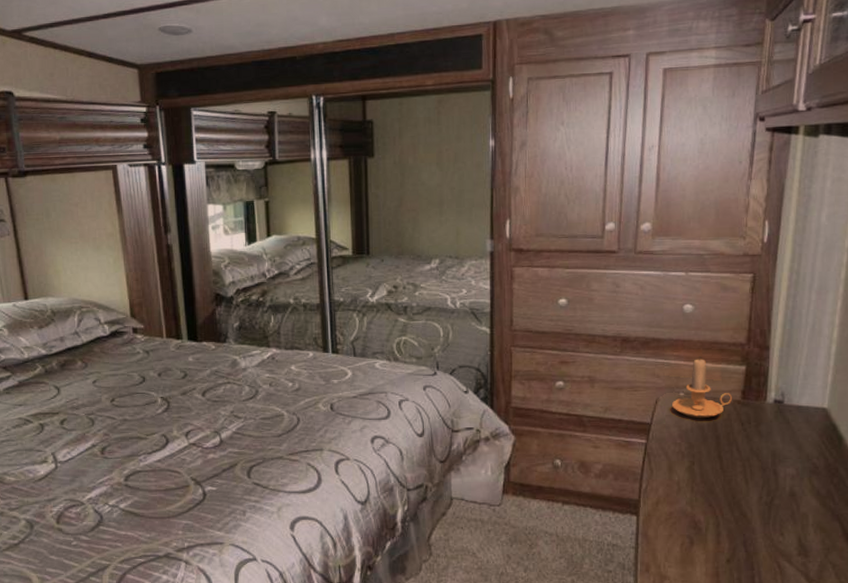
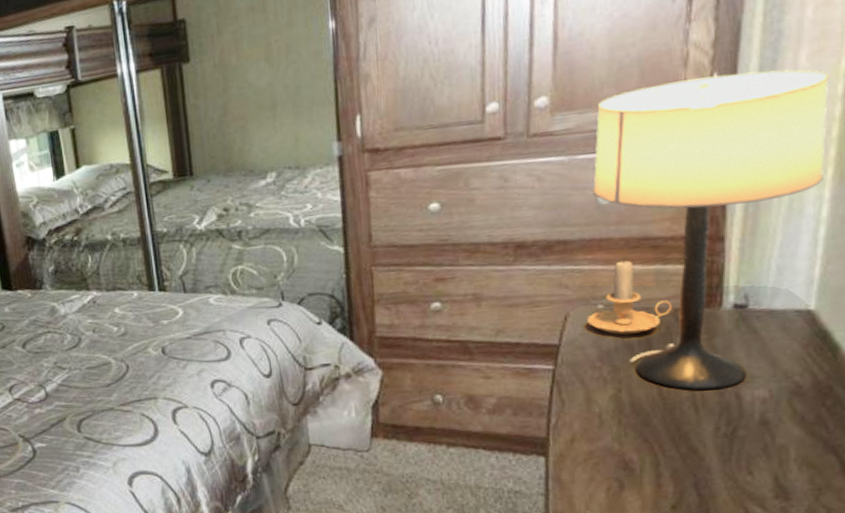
table lamp: none [680,222,840,467] -> present [593,69,829,391]

